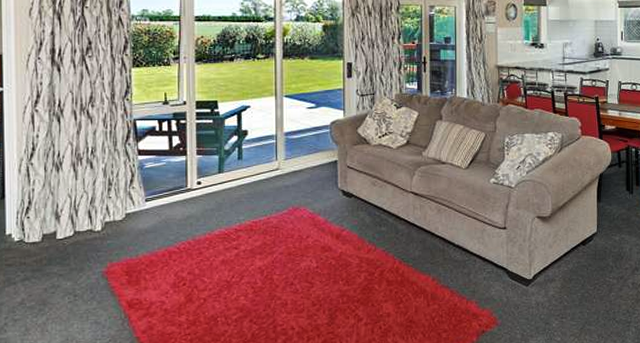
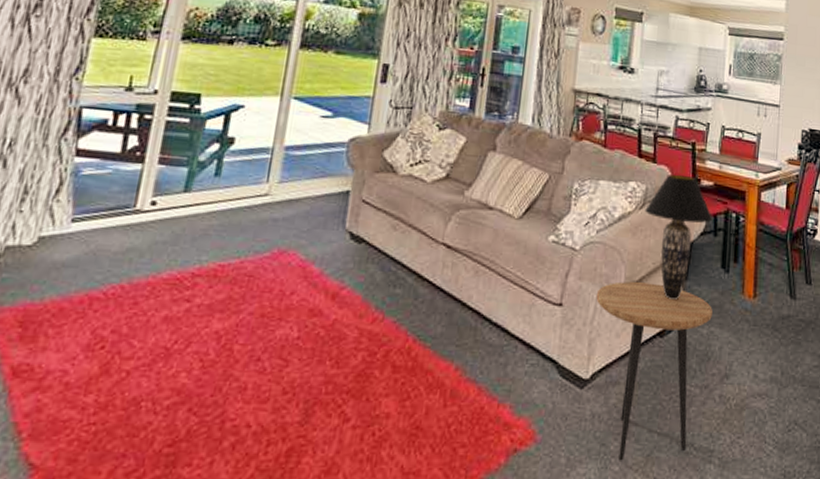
side table: none [531,207,622,334] -> present [596,281,712,461]
table lamp: none [563,123,617,217] -> present [645,174,713,299]

